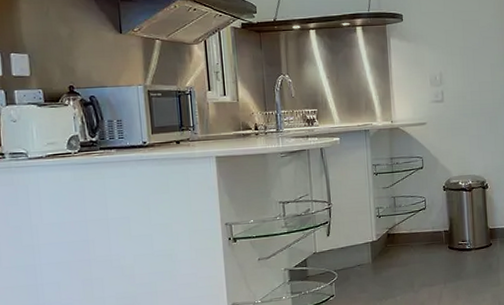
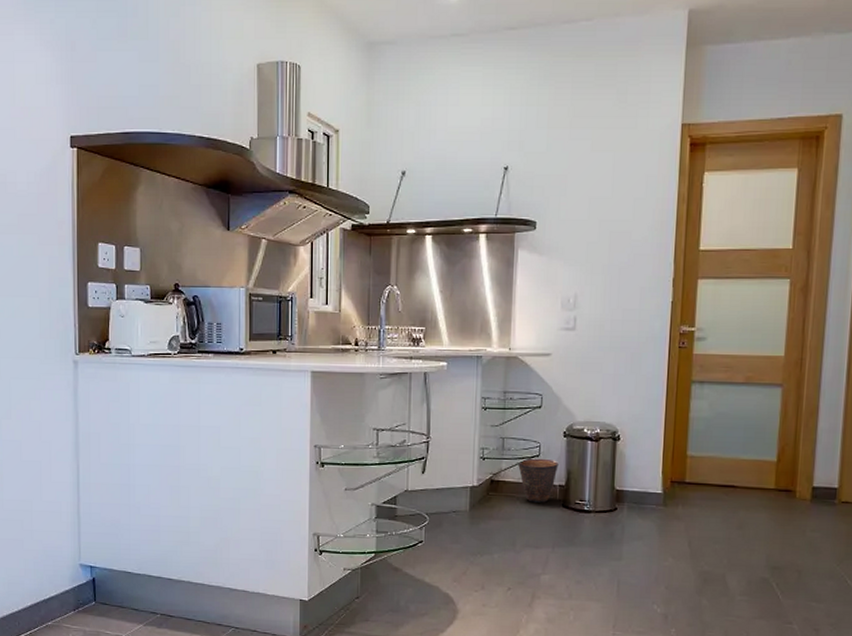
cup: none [408,210,442,248] -> present [517,458,559,503]

